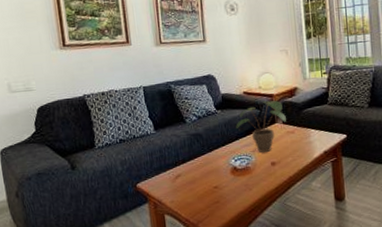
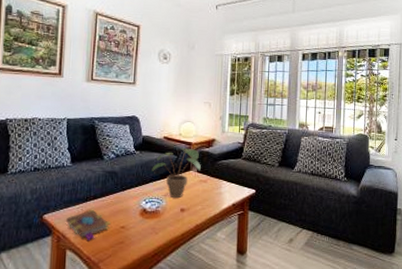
book: none [158,173,204,203] -> present [65,209,111,240]

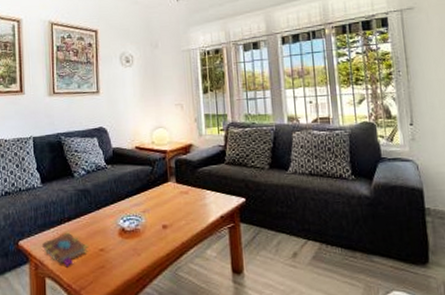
potted plant: present [152,147,201,199] -> none [126,156,180,214]

